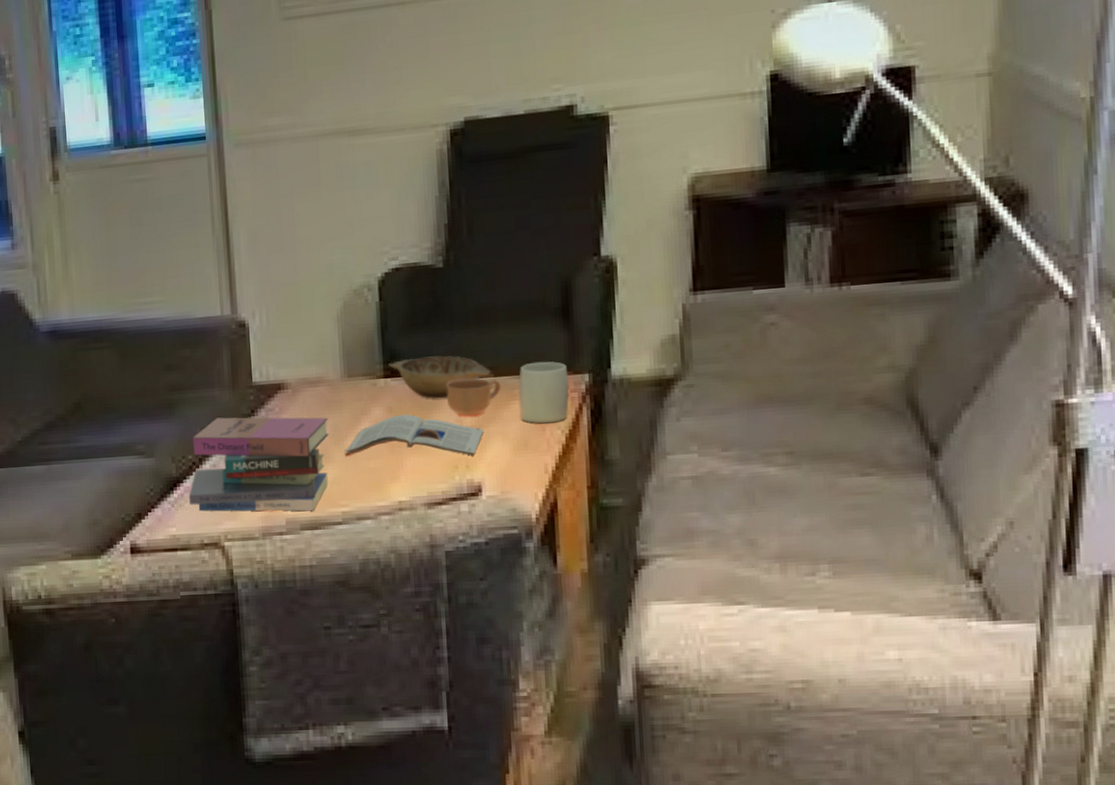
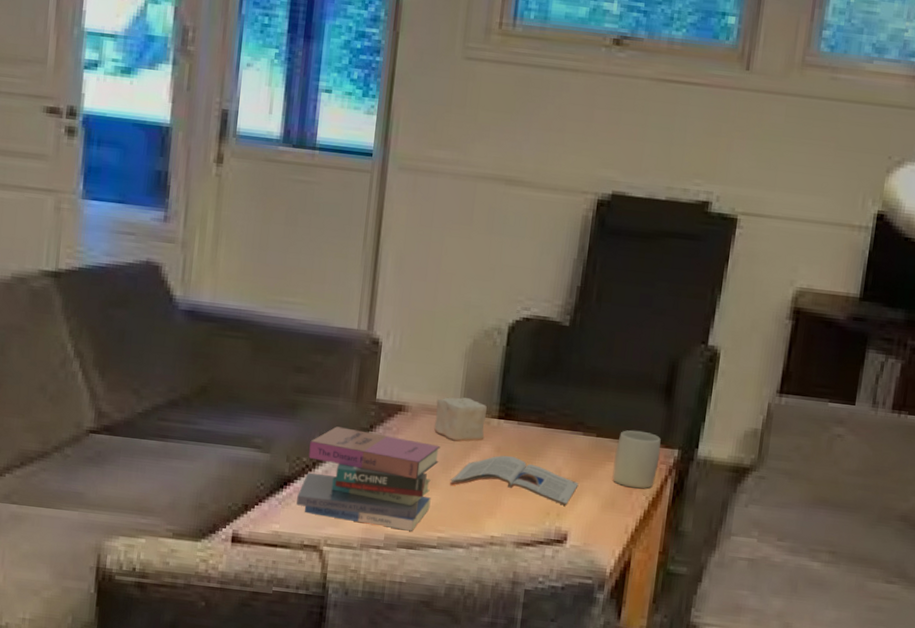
candle: none [315,362,373,411] -> present [434,397,487,442]
decorative bowl: present [388,355,491,398] -> none [504,405,595,447]
teacup: present [445,378,501,417] -> none [551,432,601,470]

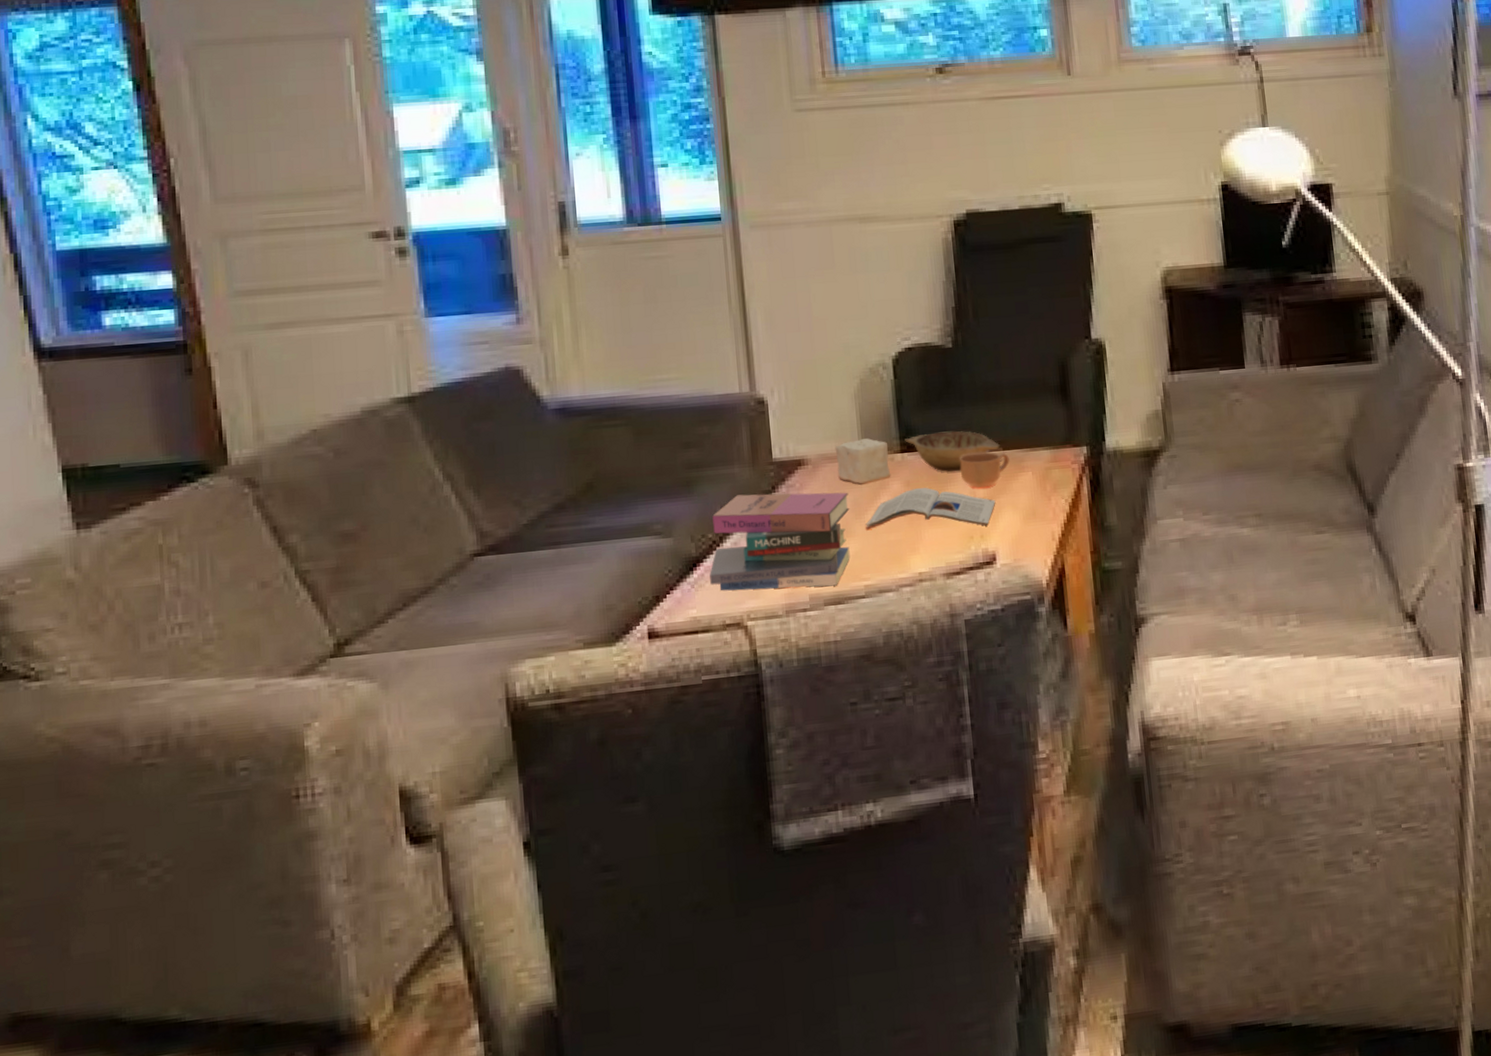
decorative bowl: none [504,405,595,447] -> present [905,431,1000,472]
teacup: none [551,432,601,470] -> present [959,451,1010,489]
mug: present [612,430,661,489] -> none [1024,435,1070,494]

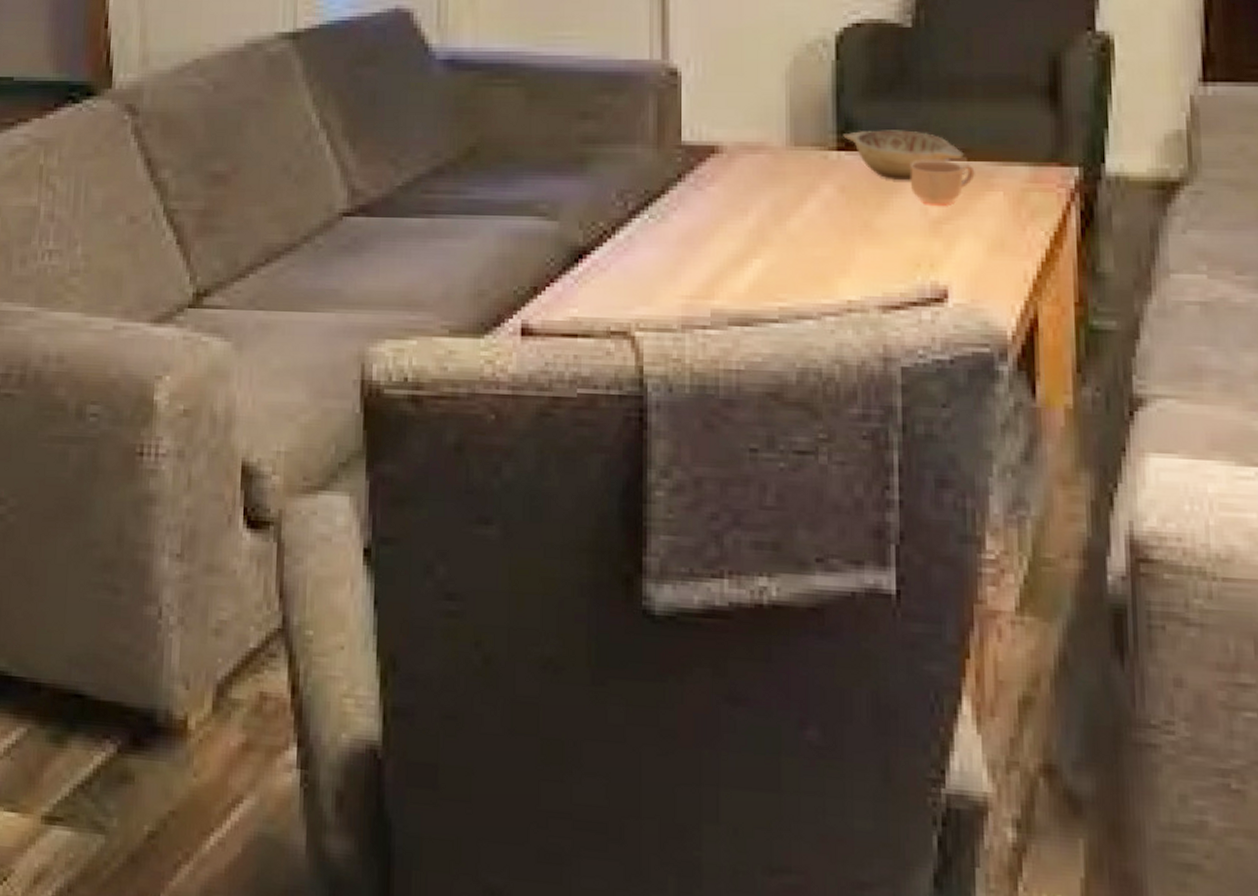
books: present [709,492,851,591] -> none [597,180,769,303]
candle: present [835,437,891,486] -> none [756,127,823,185]
magazine: present [866,487,996,531] -> none [786,195,953,253]

